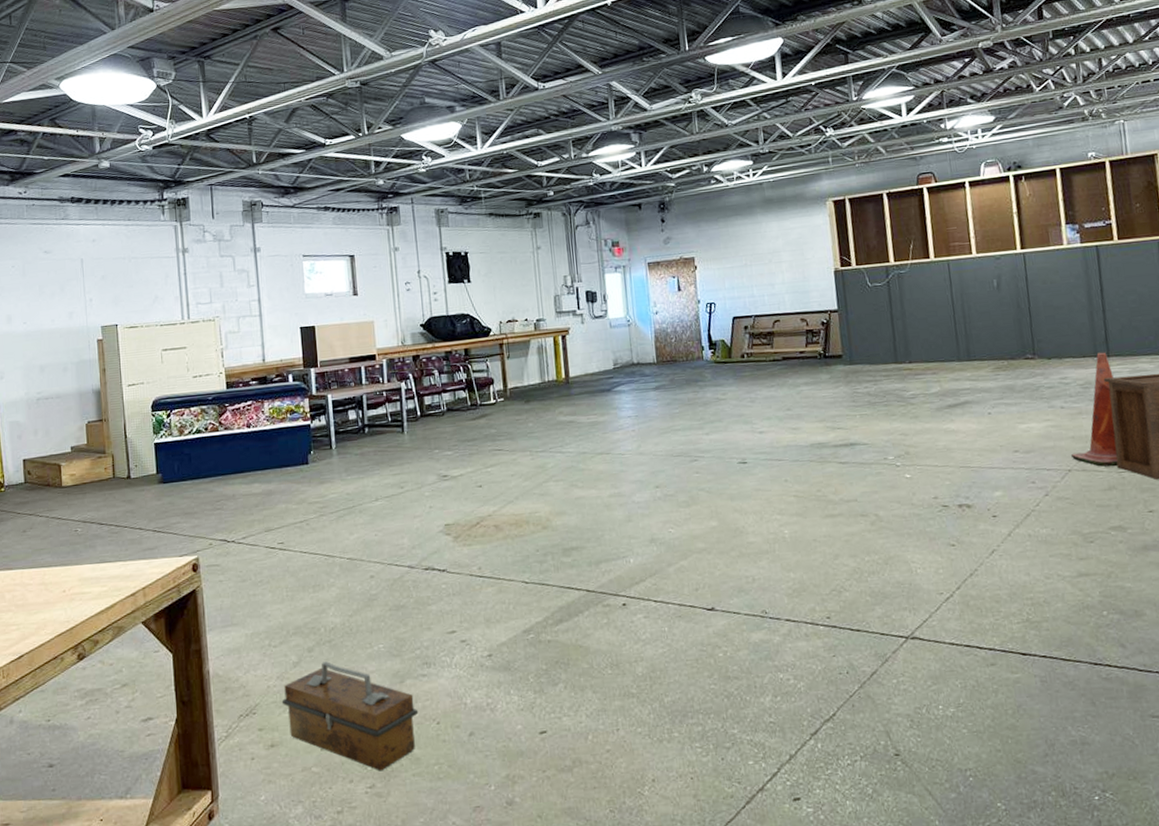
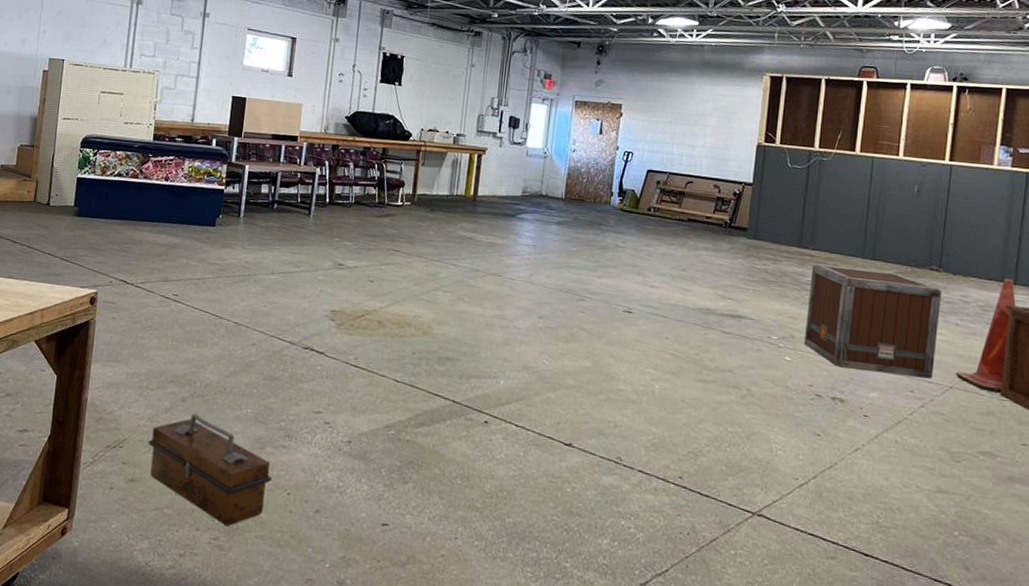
shipping crate: none [912,369,1050,474] -> present [803,264,942,379]

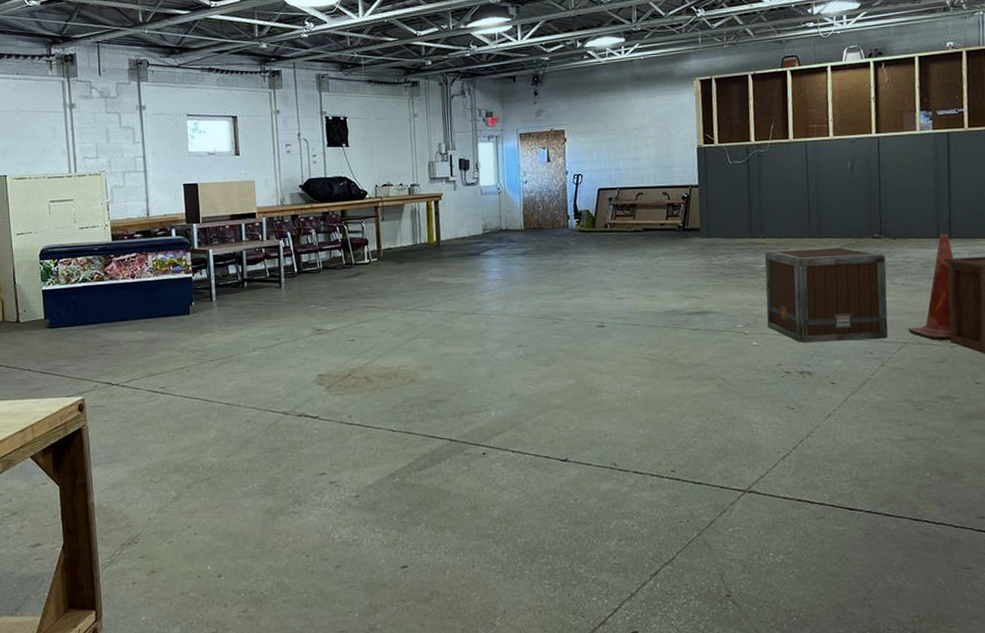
toolbox: present [148,413,272,526] -> none [161,497,289,598]

